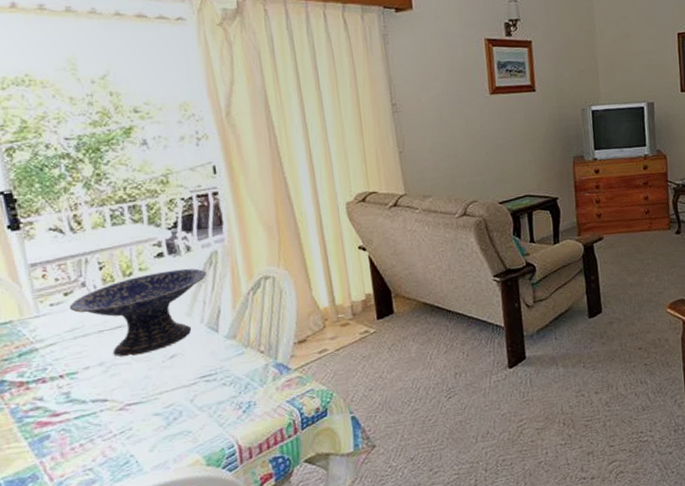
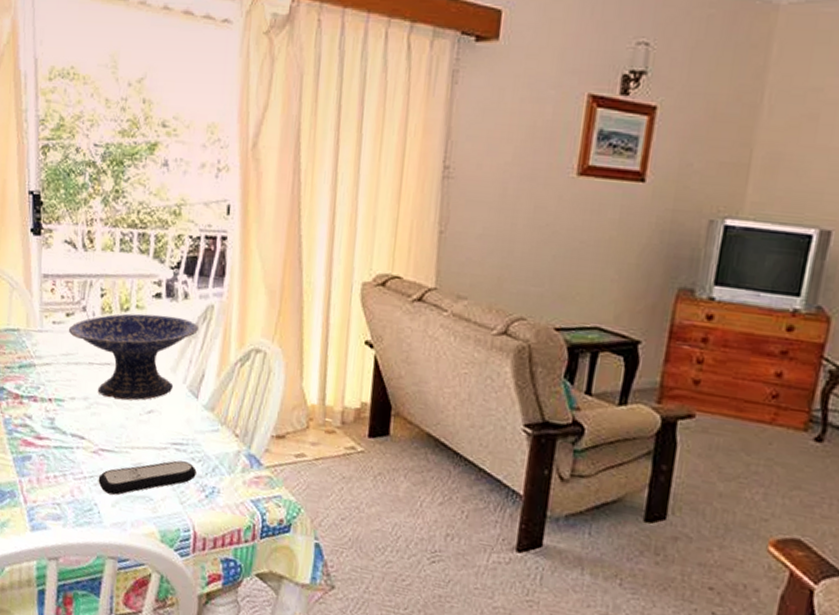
remote control: none [129,388,230,442] -> present [98,460,197,495]

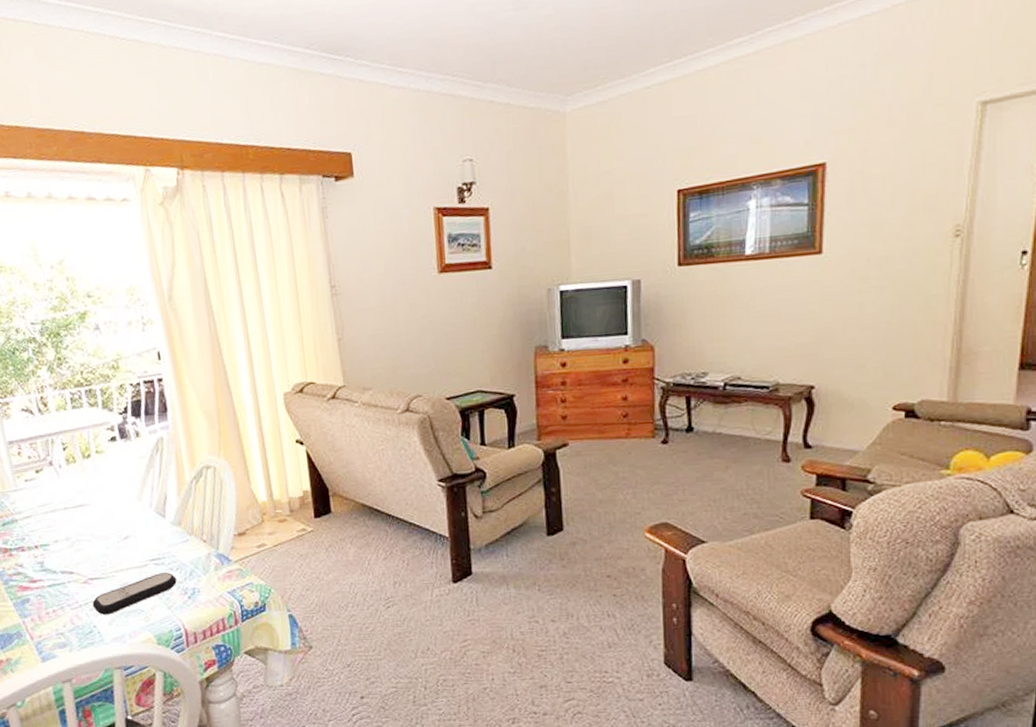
decorative bowl: present [68,313,198,401] -> none [40,453,154,534]

